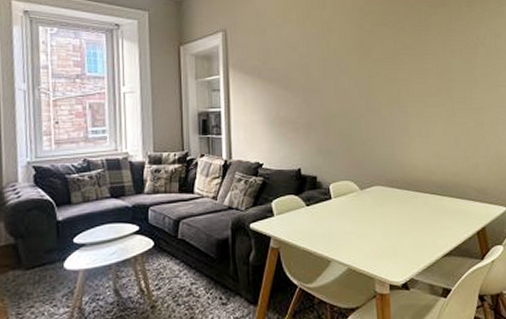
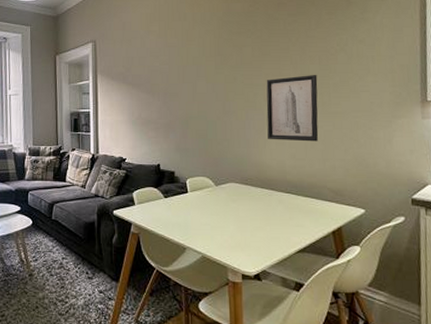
wall art: none [409,70,462,139] -> present [266,75,319,142]

